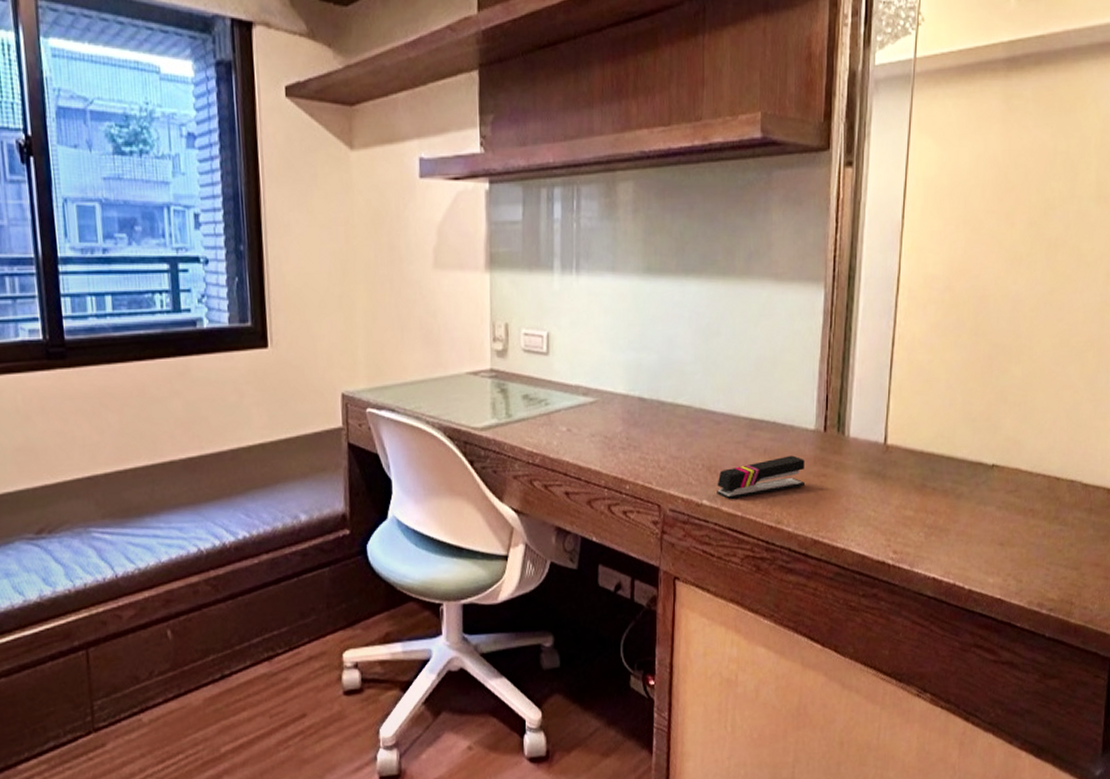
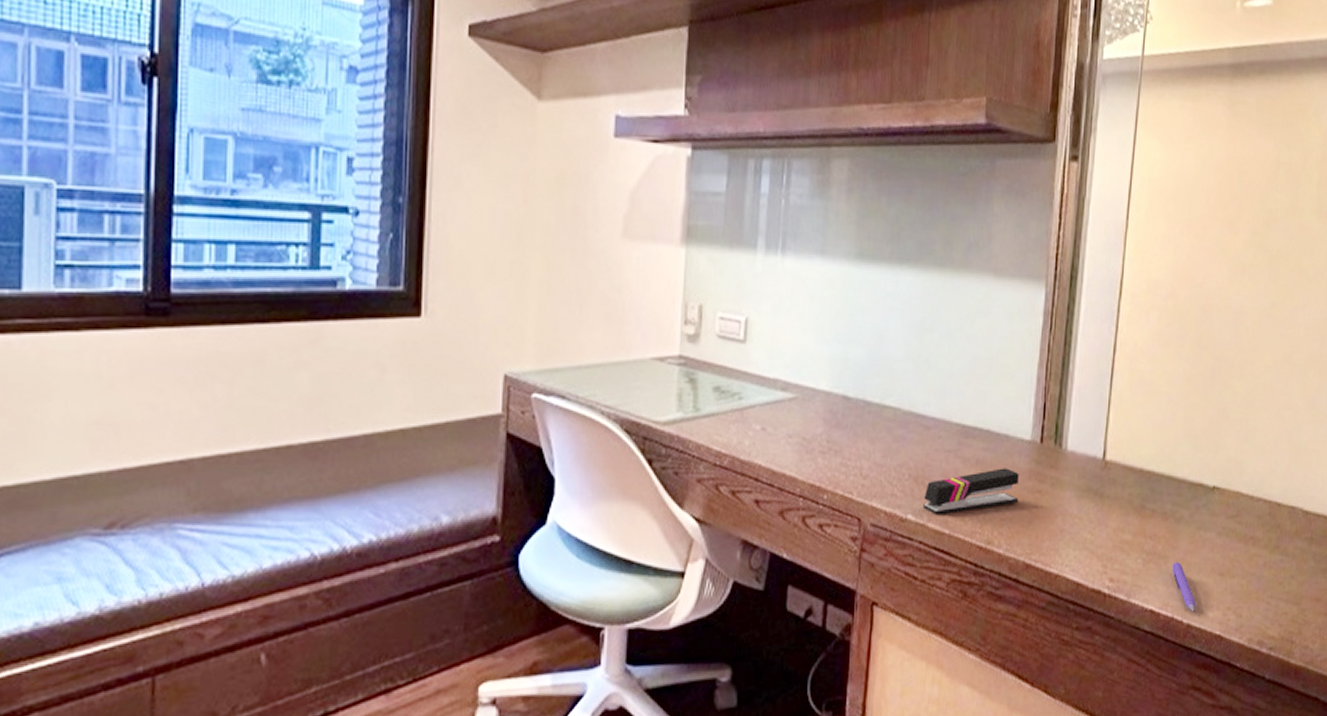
pen: none [953,534,977,578] -> present [1172,562,1196,611]

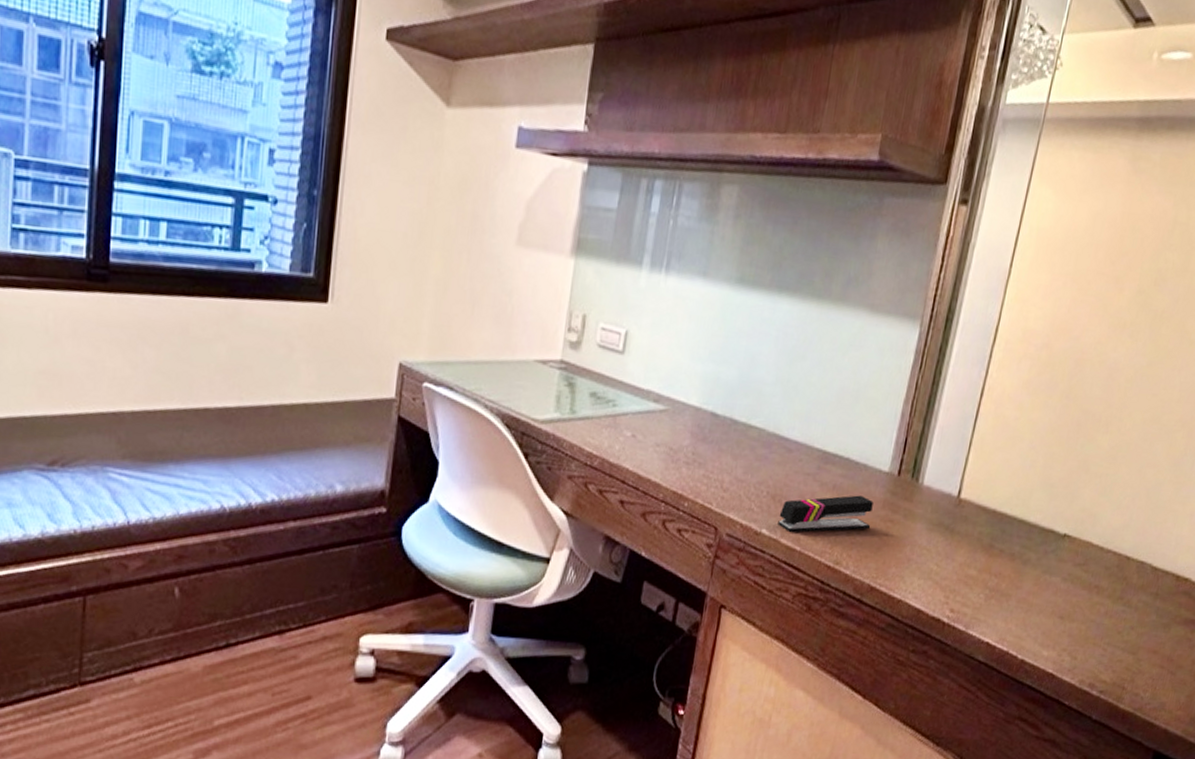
pen: present [1172,562,1196,611] -> none [1012,601,1033,648]

